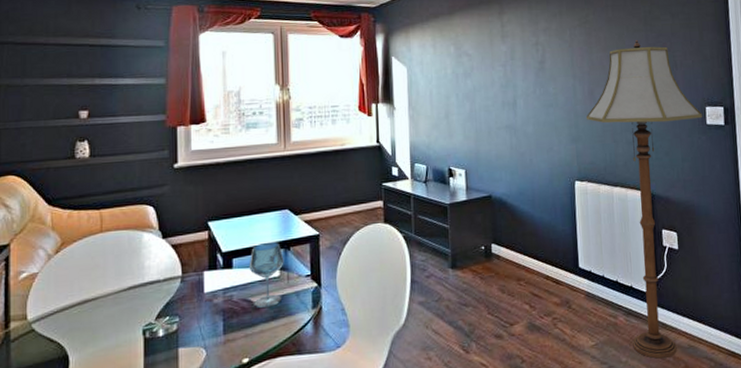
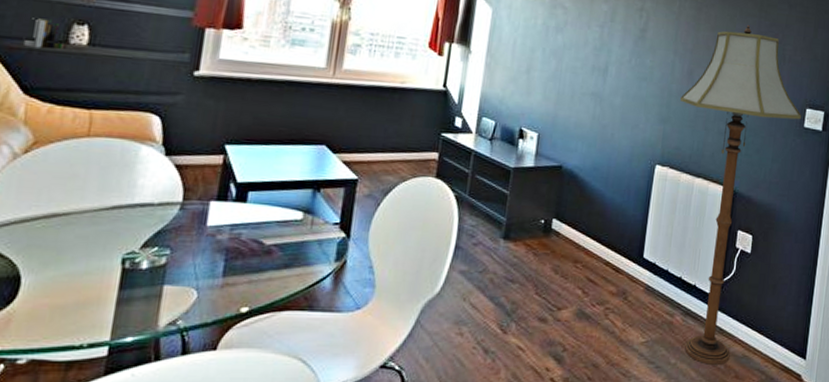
books: none [43,141,74,167] -> present [24,18,68,50]
wine glass: present [249,241,284,309] -> none [265,178,311,254]

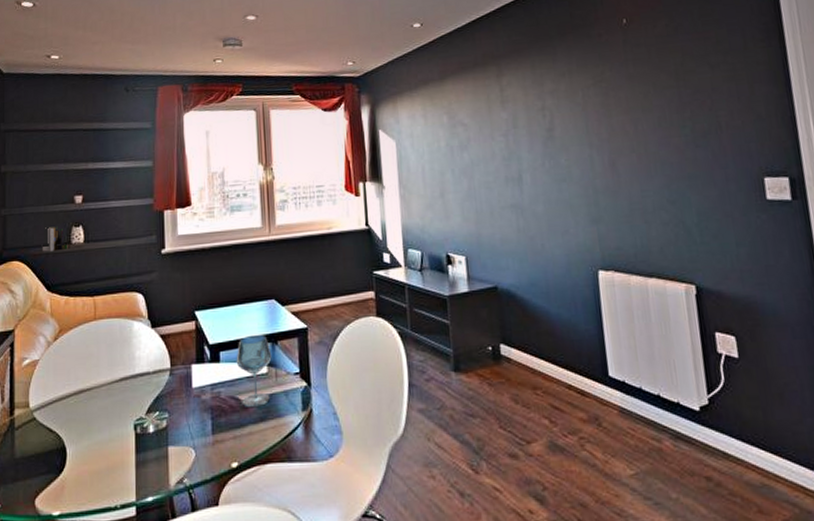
wine glass: none [265,178,311,254] -> present [236,334,272,408]
floor lamp: present [679,24,801,365] -> none [607,98,760,498]

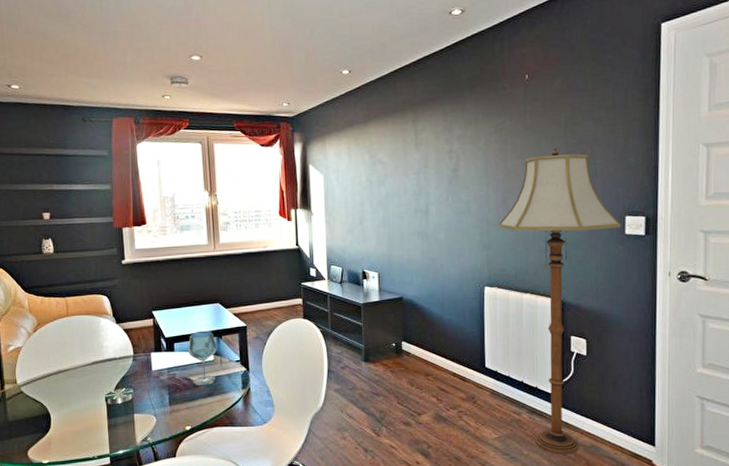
books: present [43,227,71,252] -> none [18,239,42,260]
floor lamp: none [607,98,760,498] -> present [498,146,621,454]

